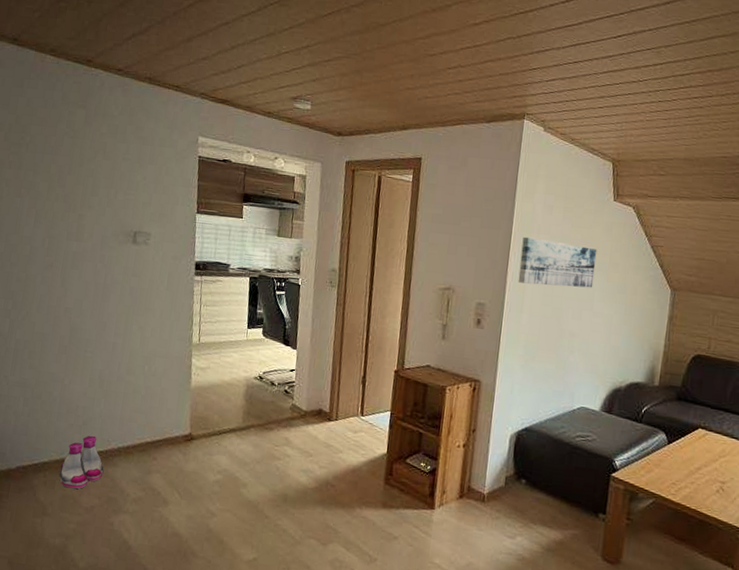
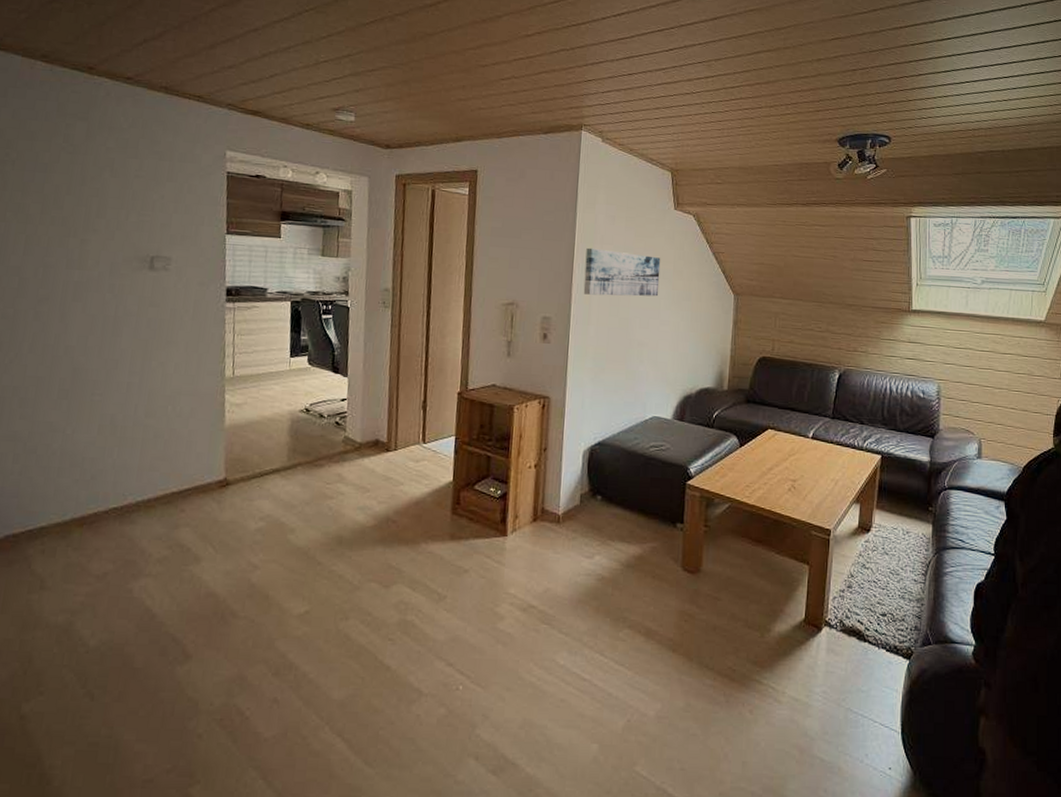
boots: present [59,435,104,490] -> none [61,490,119,555]

